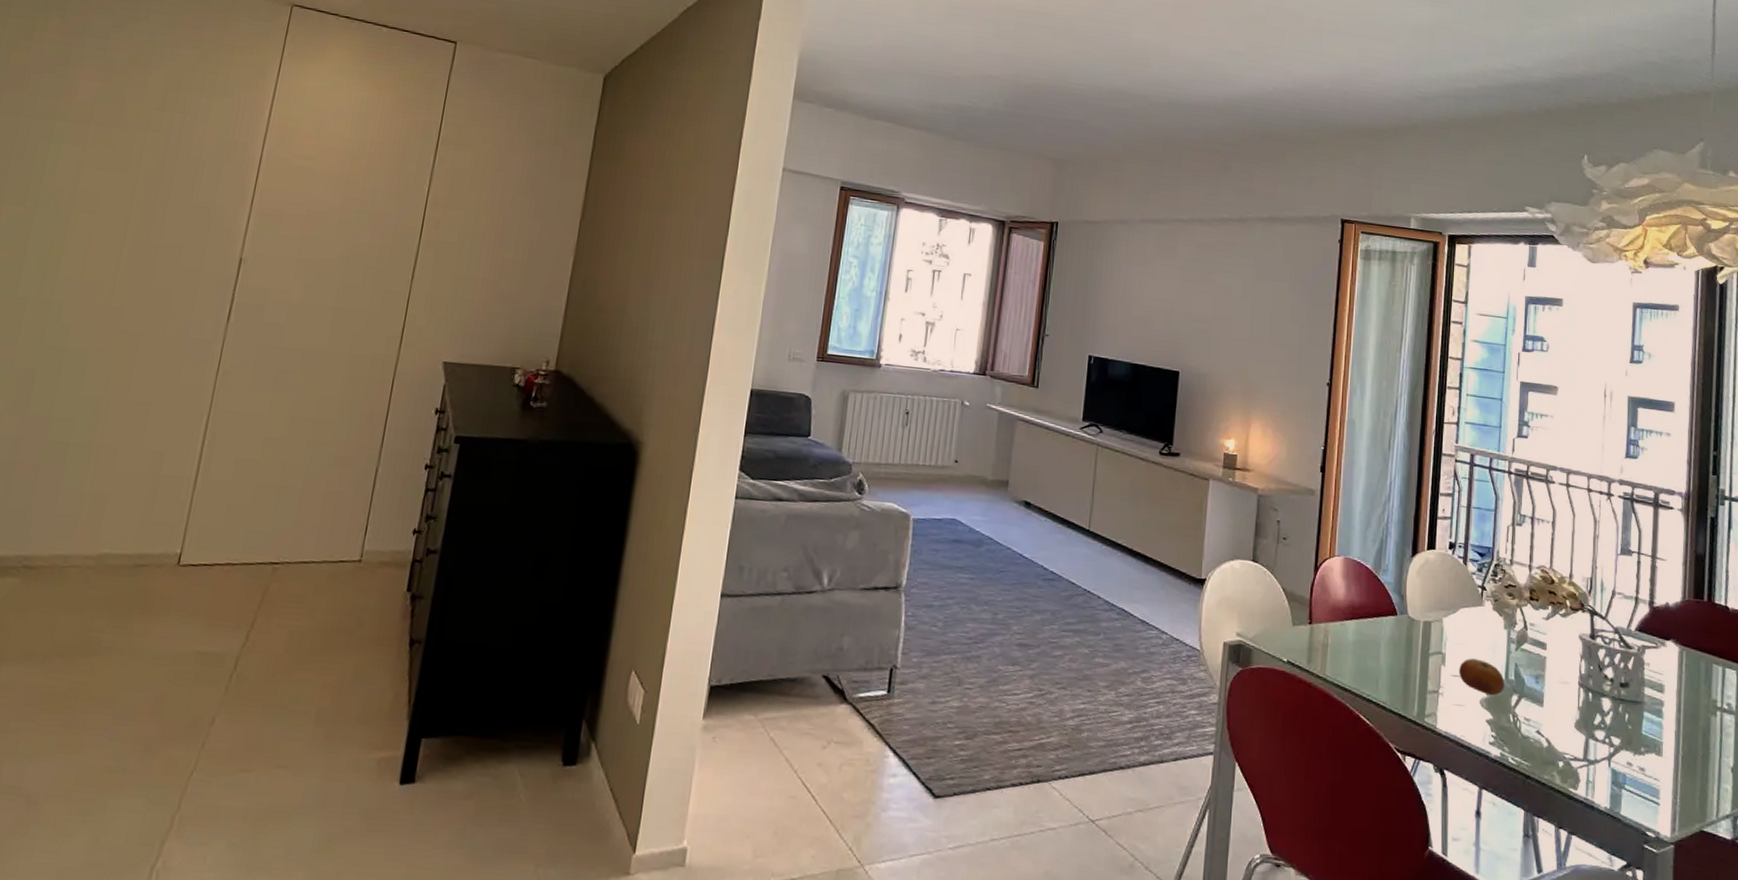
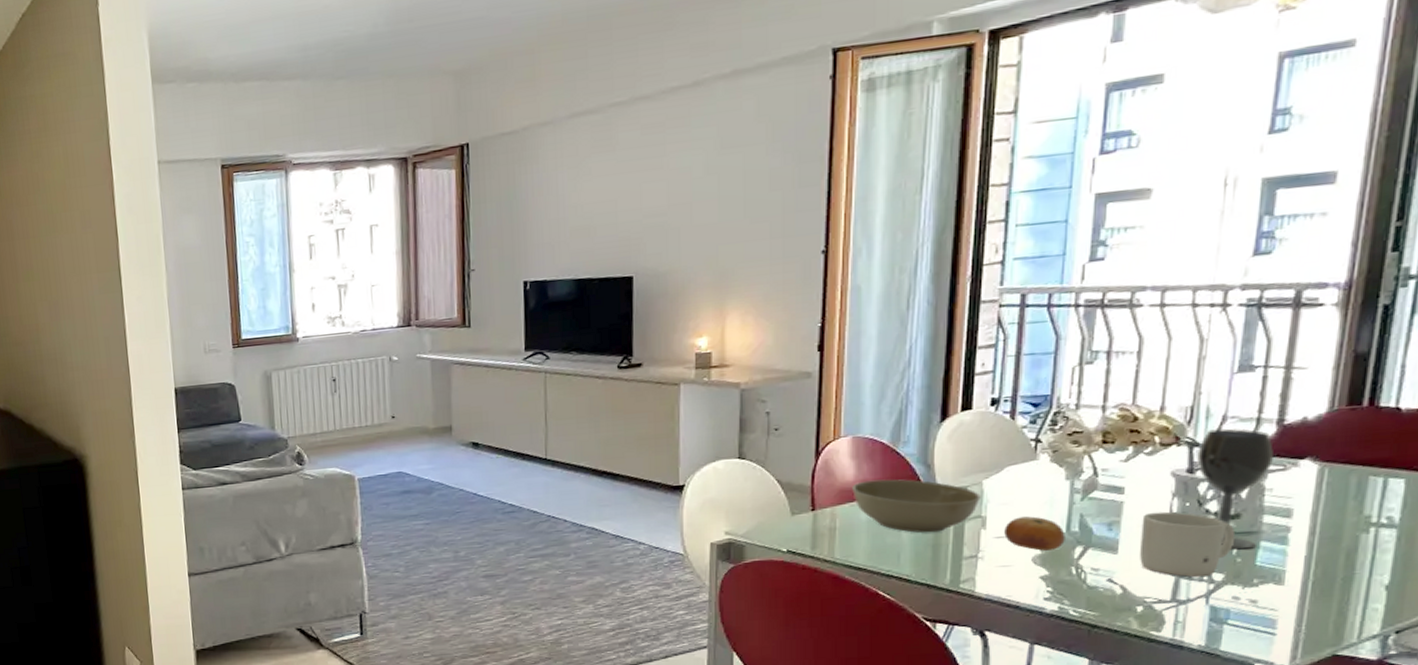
bowl: none [1342,602,1441,663] -> present [852,479,981,533]
mug: none [1560,671,1627,740] -> present [1140,511,1236,578]
wine glass: none [1596,601,1648,718] -> present [1197,428,1274,550]

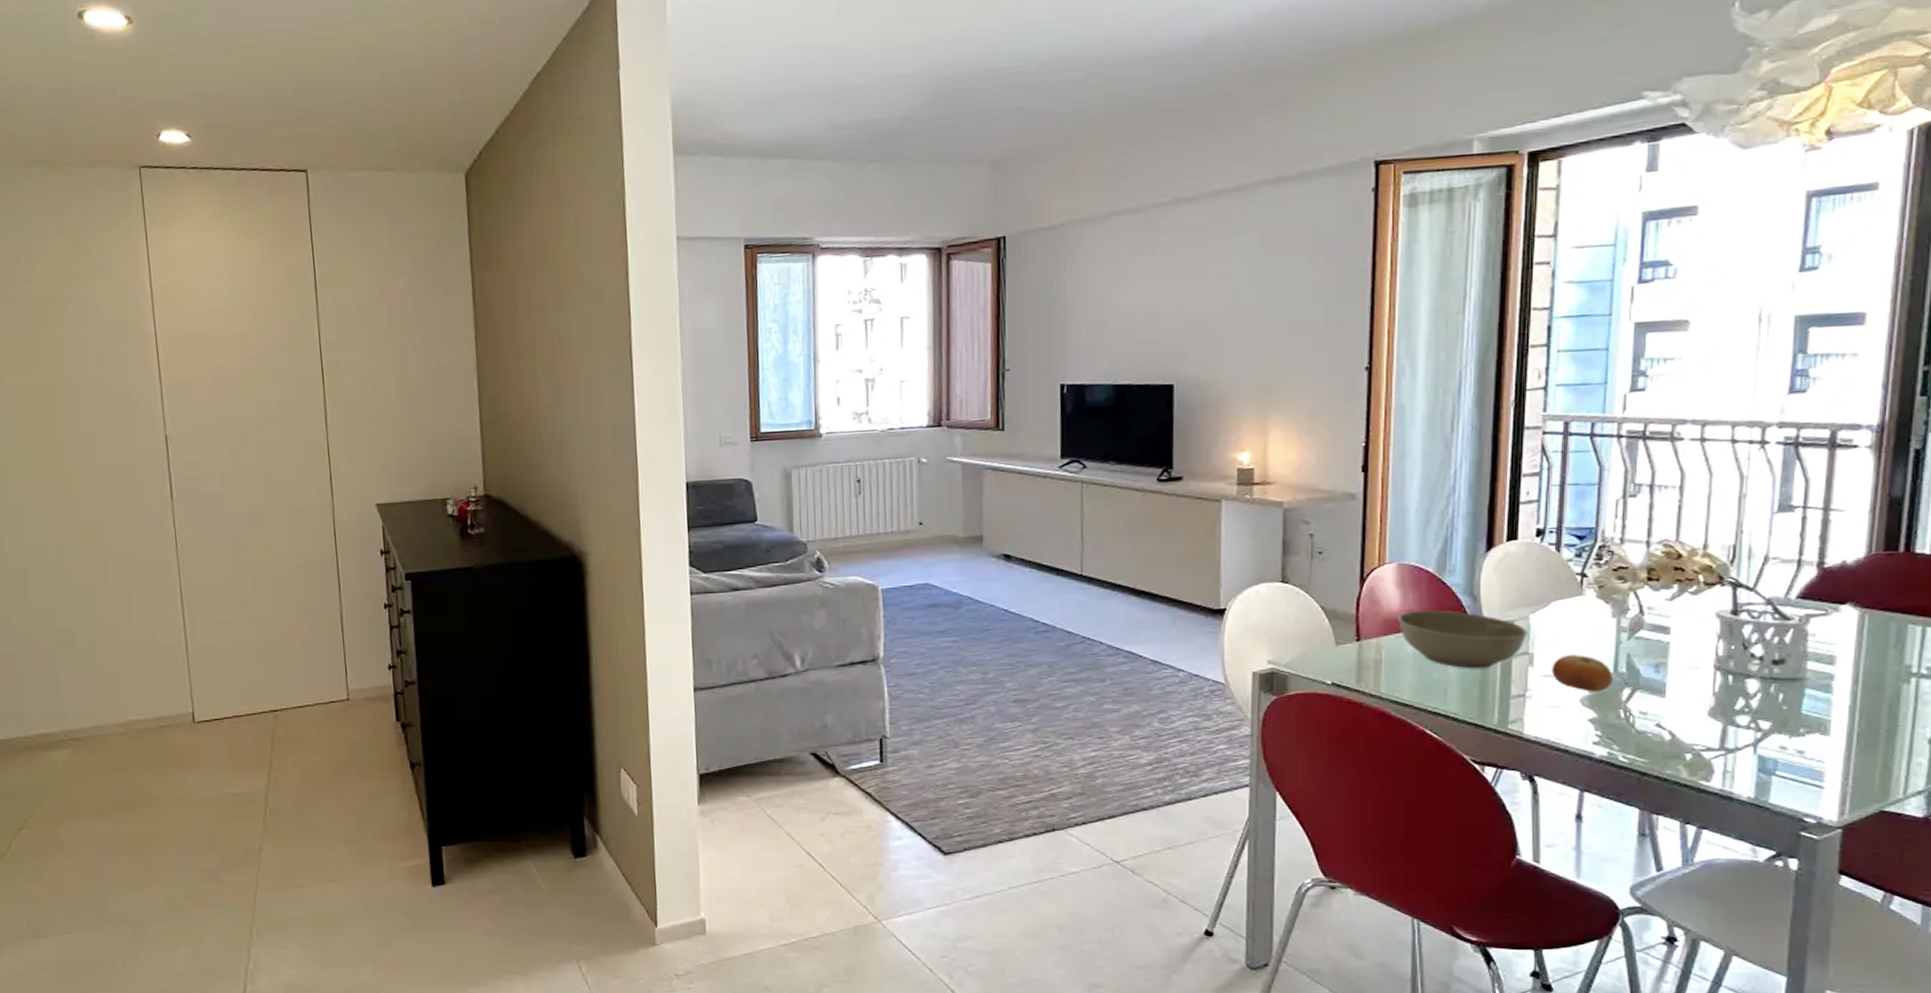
mug: present [1140,511,1236,578] -> none [1687,654,1781,725]
wine glass: present [1197,428,1274,550] -> none [1741,569,1815,697]

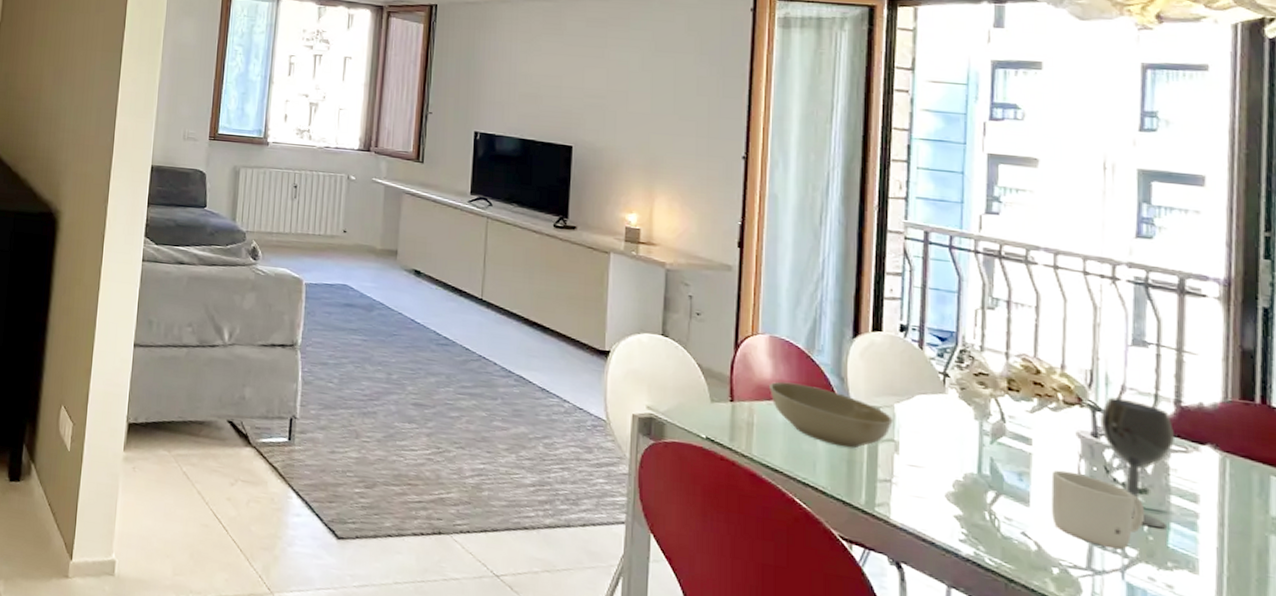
fruit: present [1552,655,1613,692] -> none [917,448,977,490]
mug: none [1687,654,1781,725] -> present [1051,469,1145,550]
wine glass: none [1741,569,1815,697] -> present [1100,397,1174,529]

